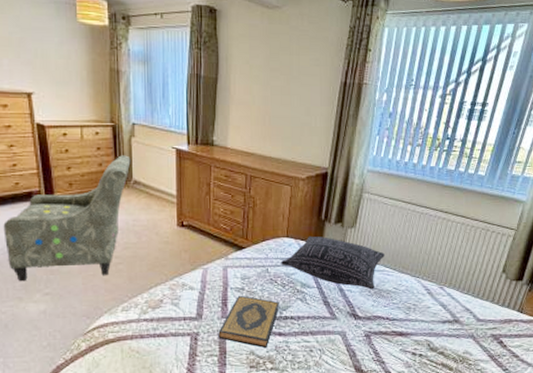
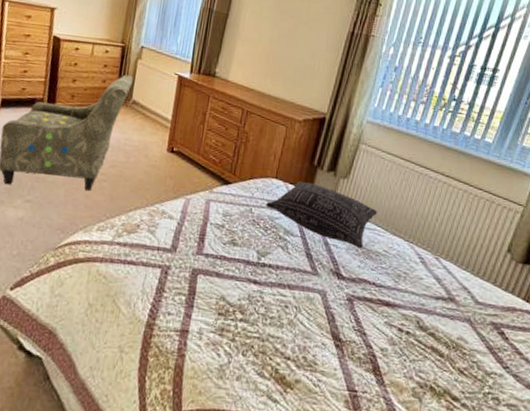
hardback book: present [218,295,279,349] -> none [190,232,259,296]

